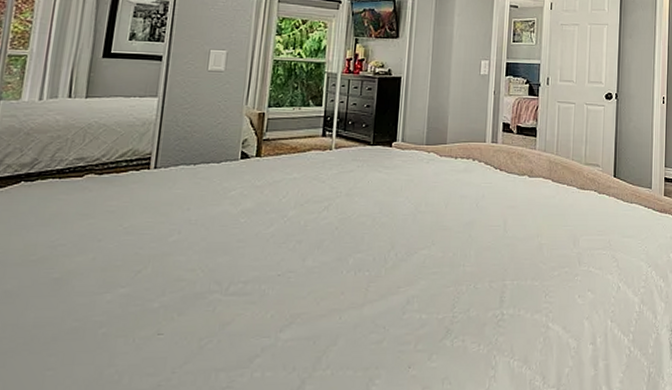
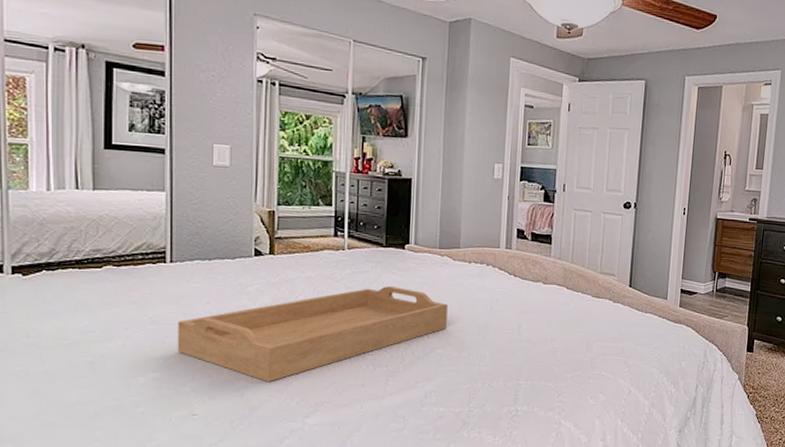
serving tray: none [150,185,433,294] -> present [177,286,448,383]

